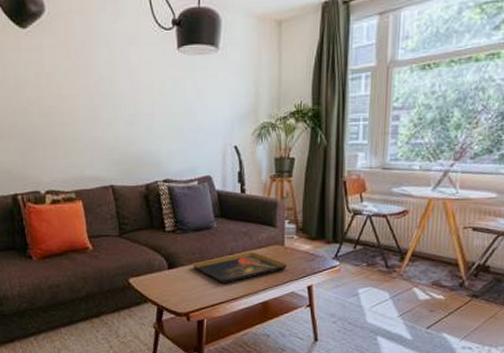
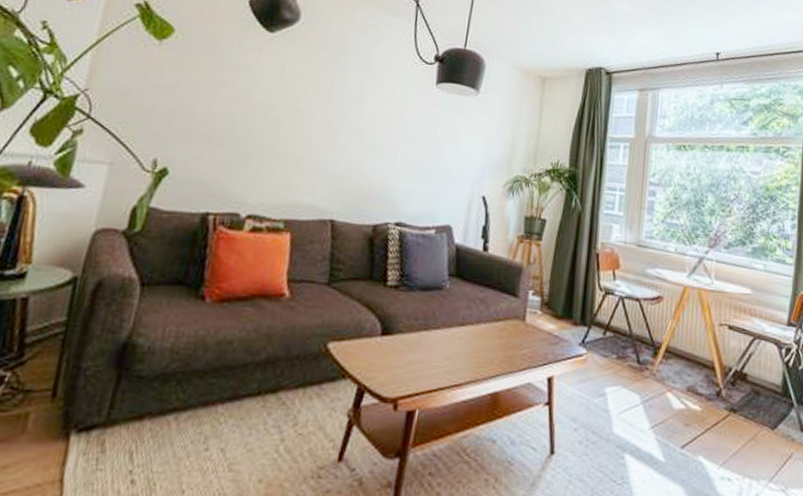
decorative tray: present [192,251,288,283] -> none [412,324,527,363]

